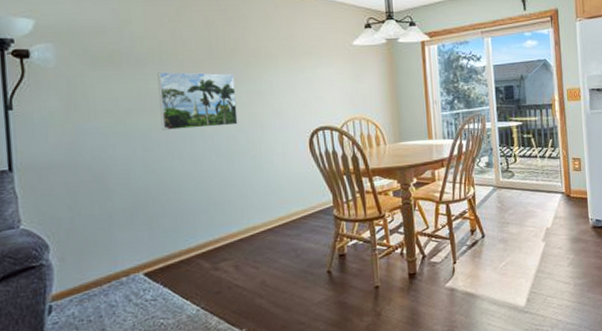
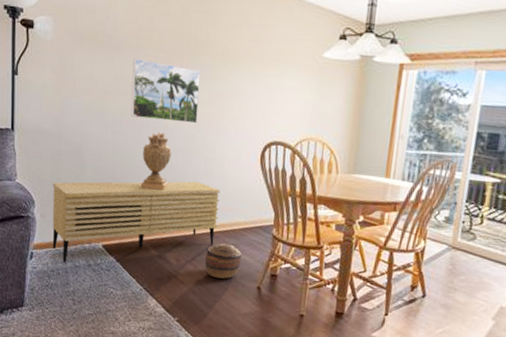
sideboard: none [70,181,276,307] -> present [52,181,220,263]
decorative urn: none [181,140,215,202] -> present [140,132,172,191]
basket: none [266,235,306,275] -> present [204,243,242,279]

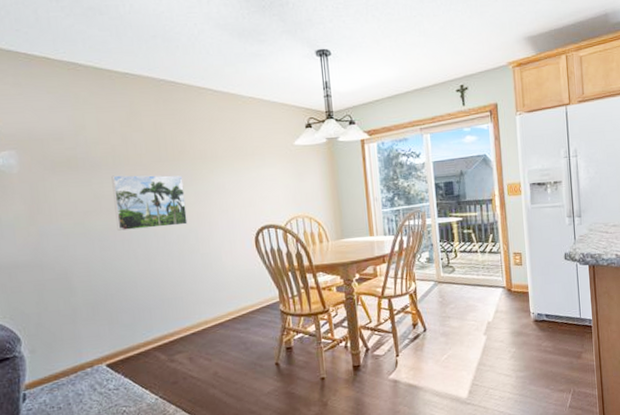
sideboard: present [52,181,220,263] -> none [39,278,226,396]
decorative urn: present [140,132,172,191] -> none [136,239,169,298]
basket: present [204,243,242,279] -> none [218,329,255,366]

